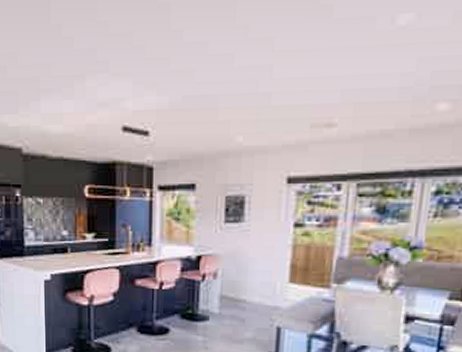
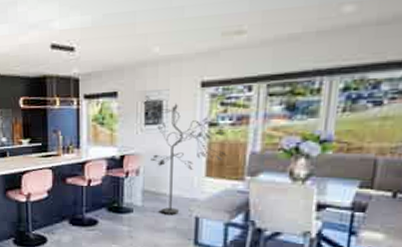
floor lamp: none [222,190,313,325] -> present [142,96,227,215]

